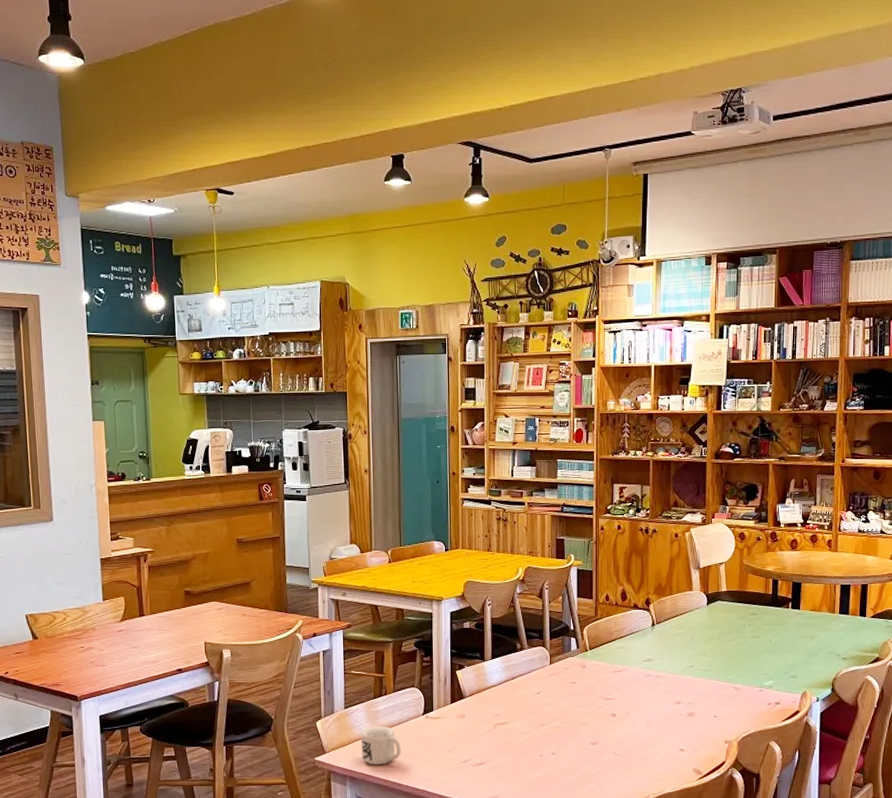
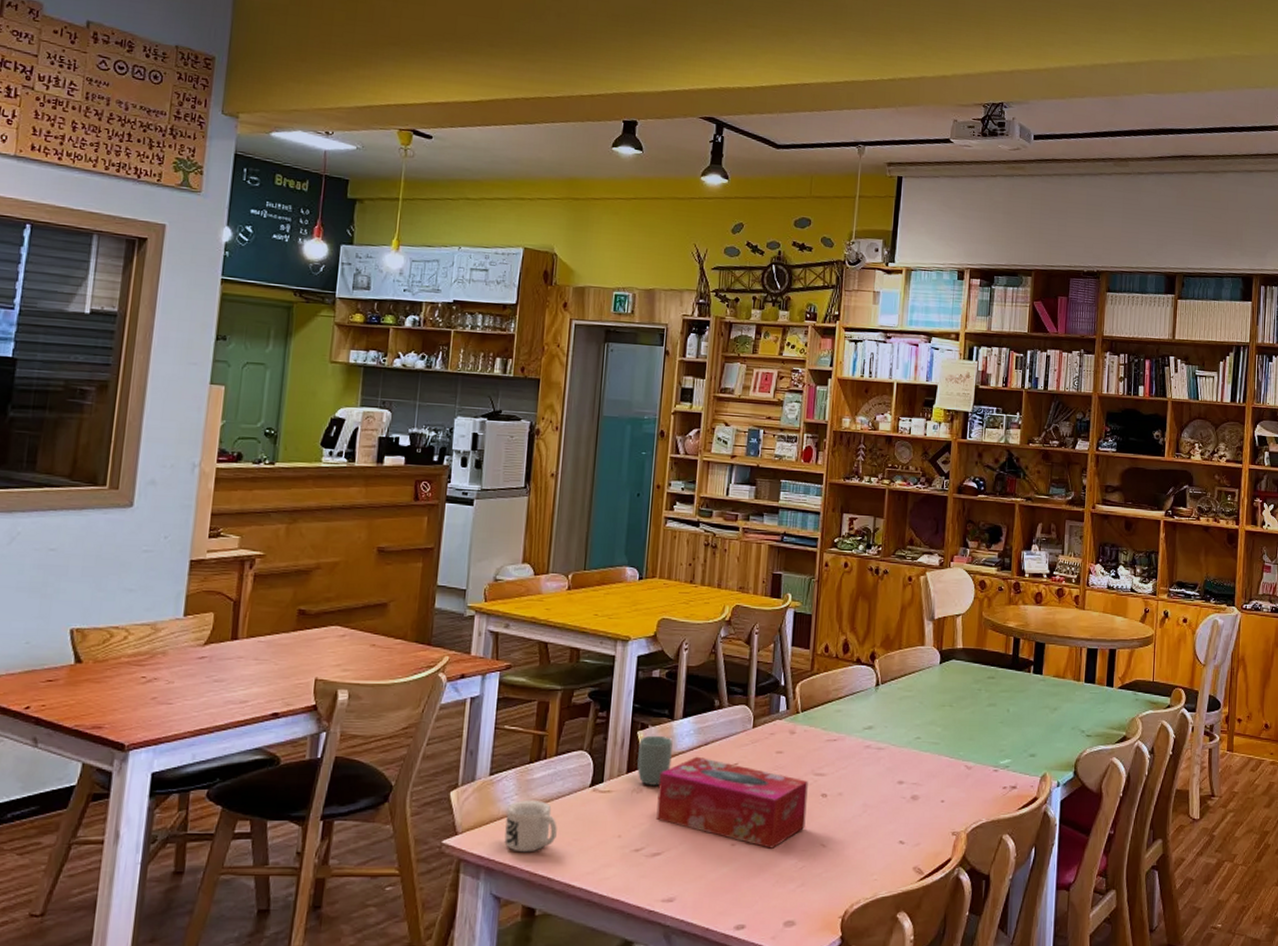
cup: none [458,673,486,712] -> present [637,735,673,785]
tissue box: none [477,688,600,757] -> present [656,756,808,849]

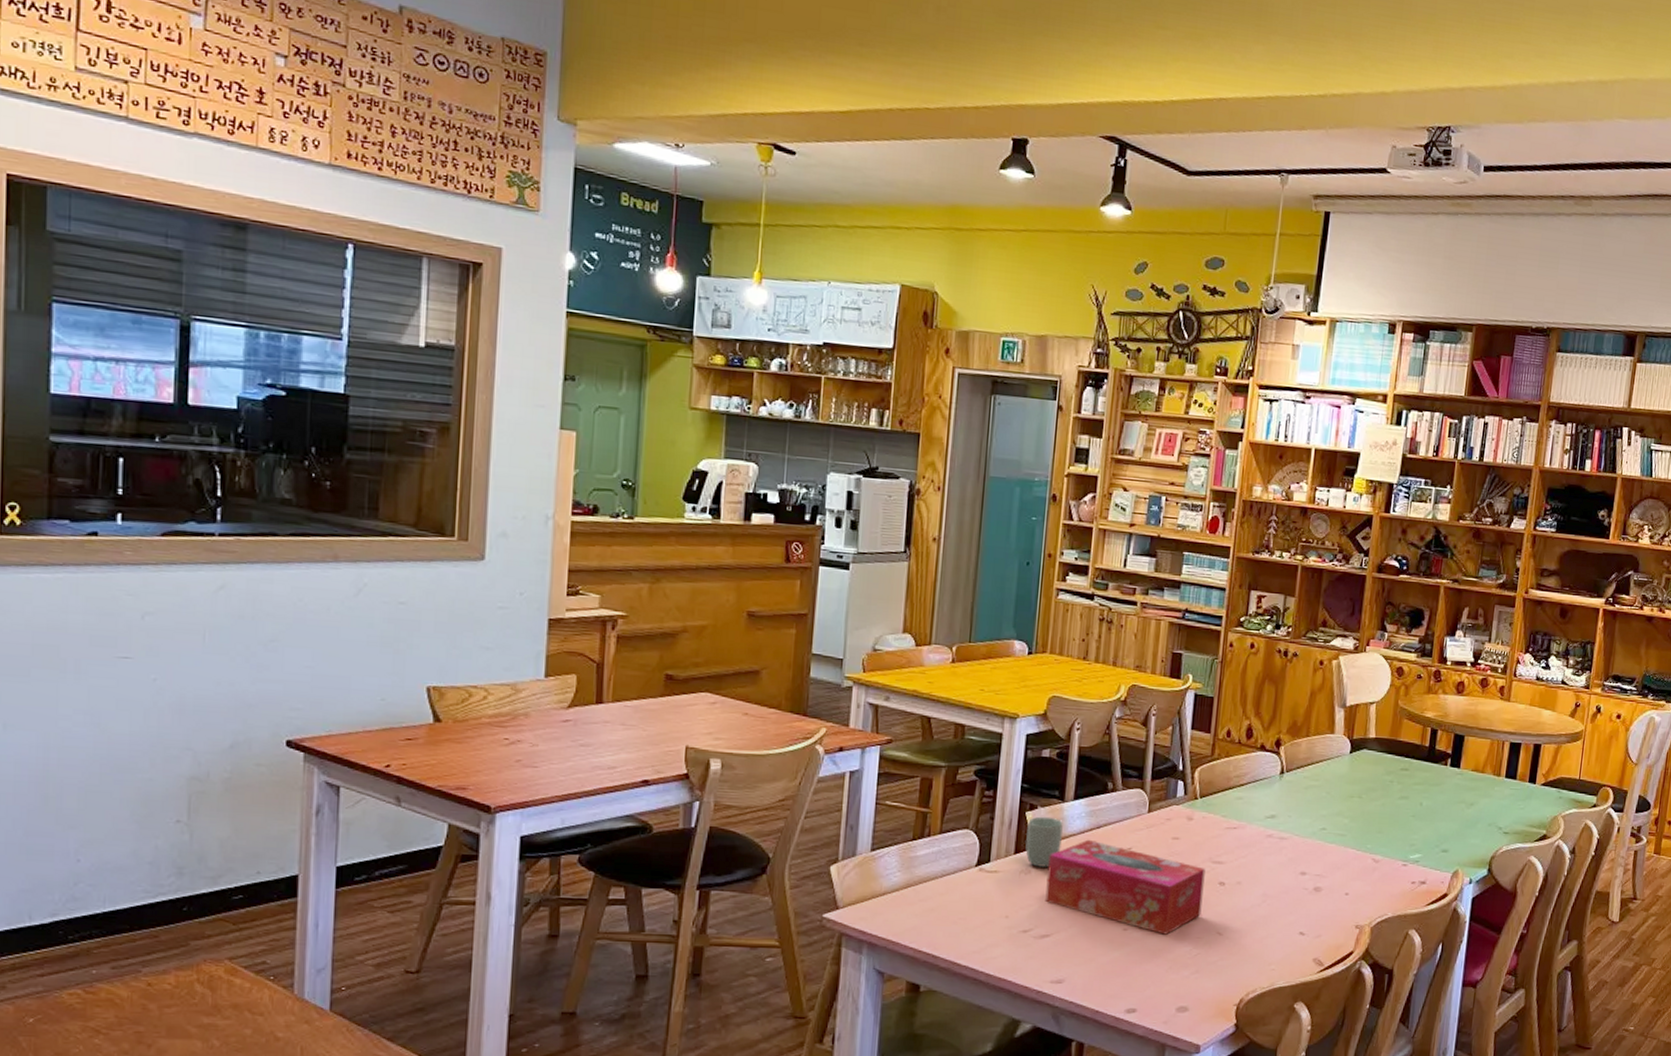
mug: present [504,799,557,853] -> none [887,877,942,929]

